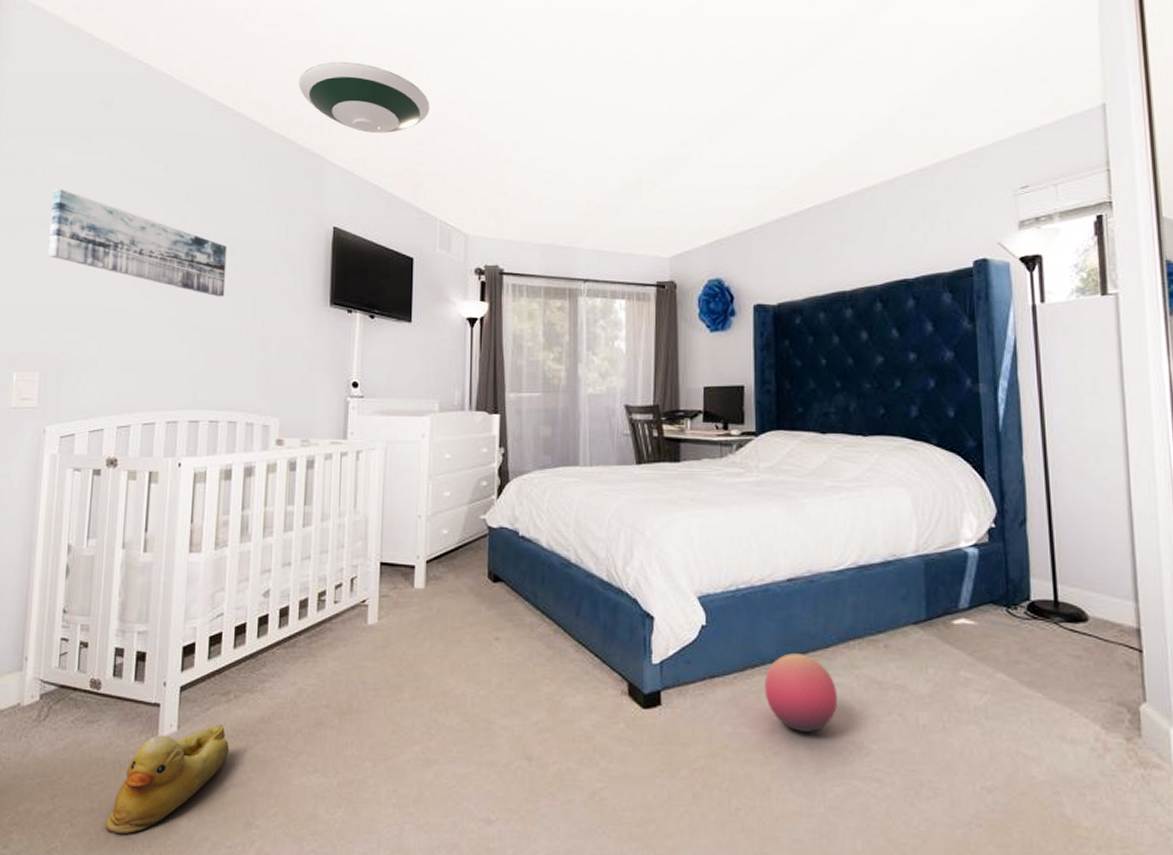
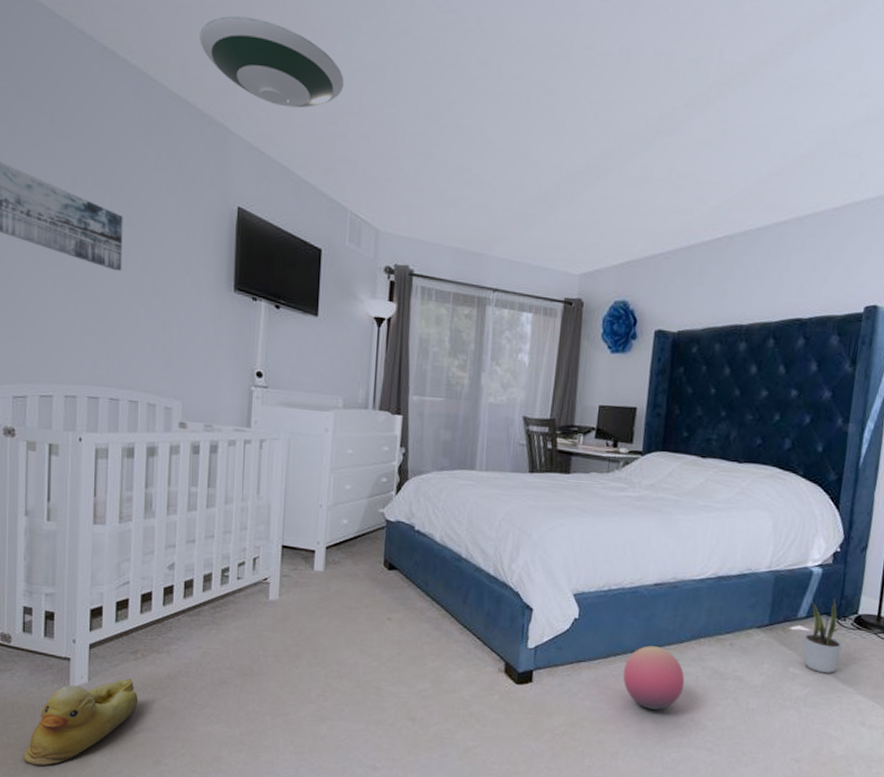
potted plant: none [970,583,1019,676] -> present [802,598,843,674]

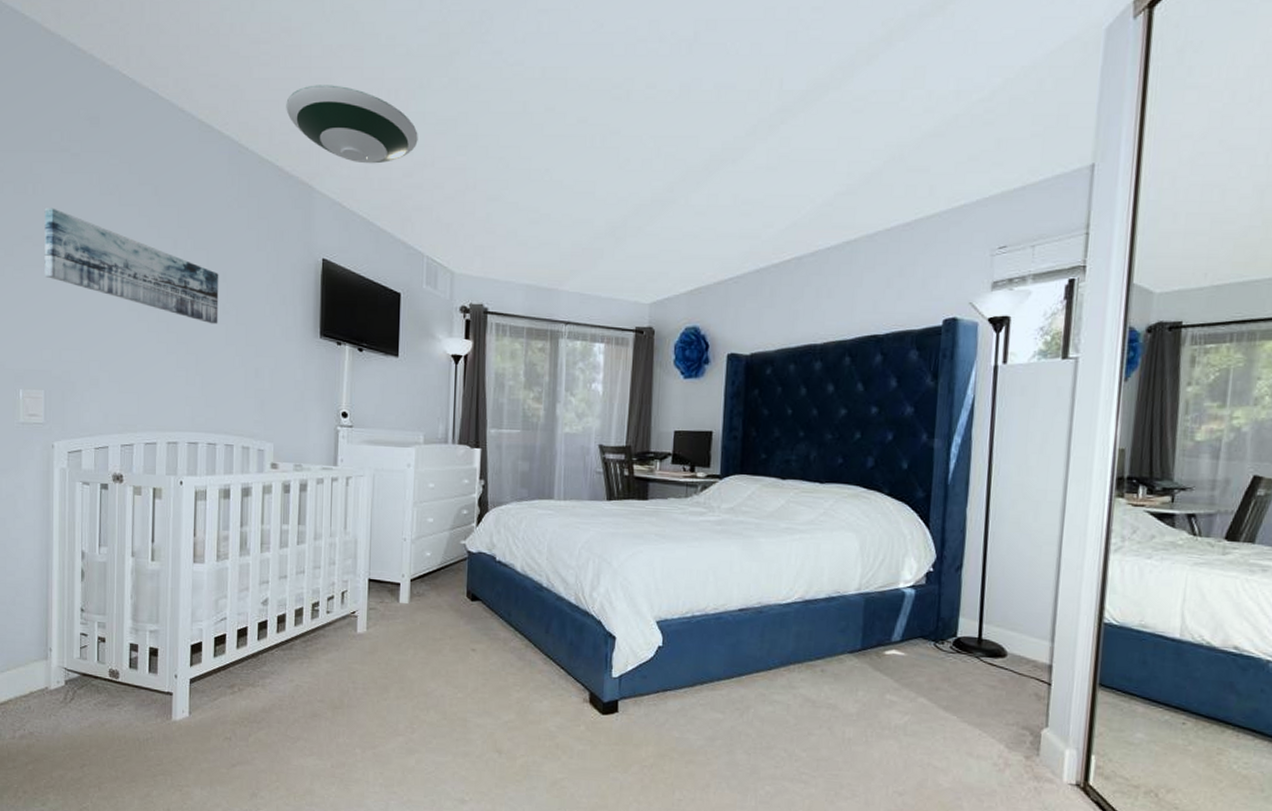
rubber duck: present [23,678,139,767] -> none [129,712,236,800]
ball: present [623,646,685,710] -> none [710,673,776,740]
potted plant: present [802,598,843,674] -> none [898,621,942,701]

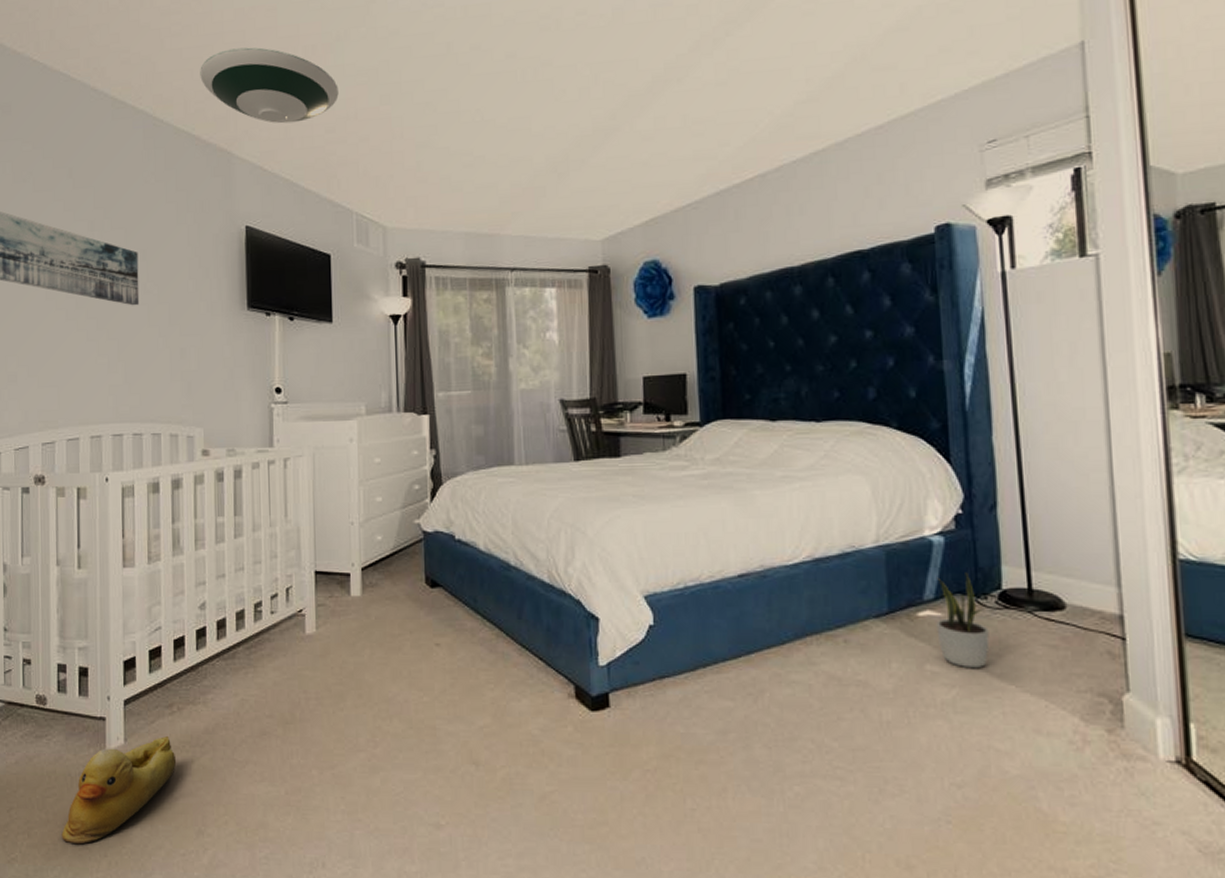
rubber duck: none [129,712,236,800] -> present [61,736,177,845]
potted plant: none [898,621,942,701] -> present [936,572,990,669]

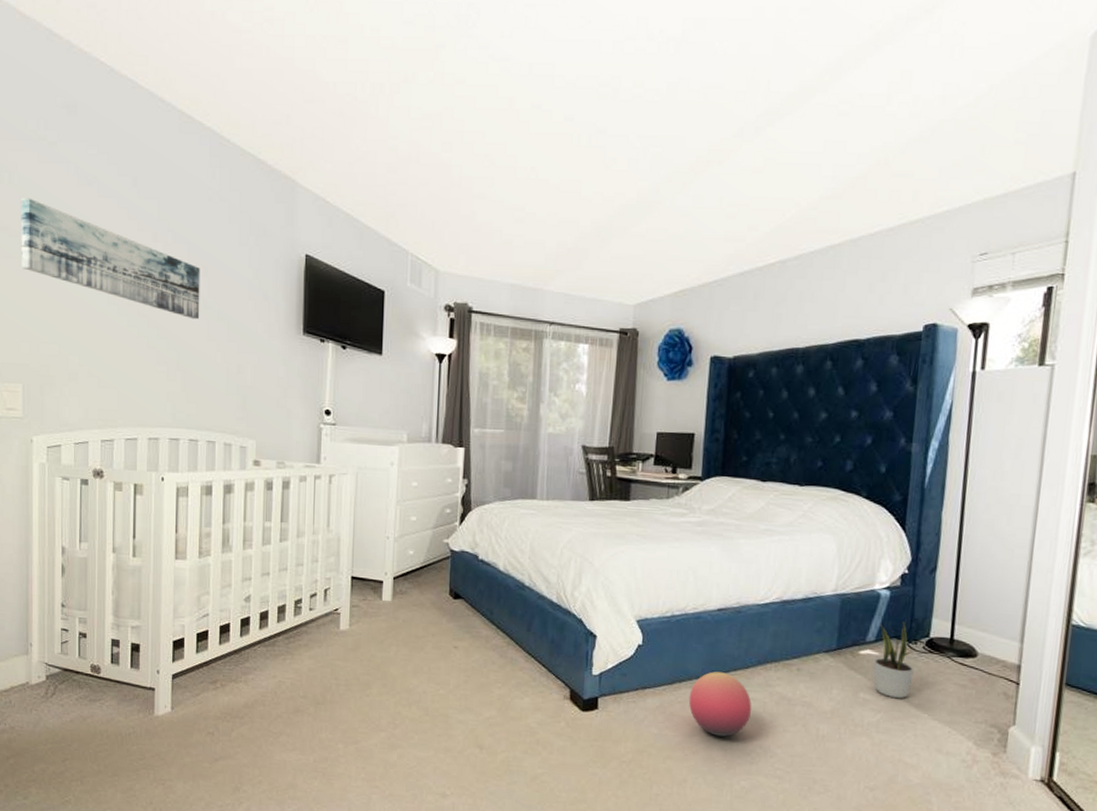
rubber duck: present [61,736,177,845] -> none [112,707,218,793]
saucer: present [200,47,339,124] -> none [268,76,403,159]
ball: none [717,651,796,731] -> present [688,671,752,737]

